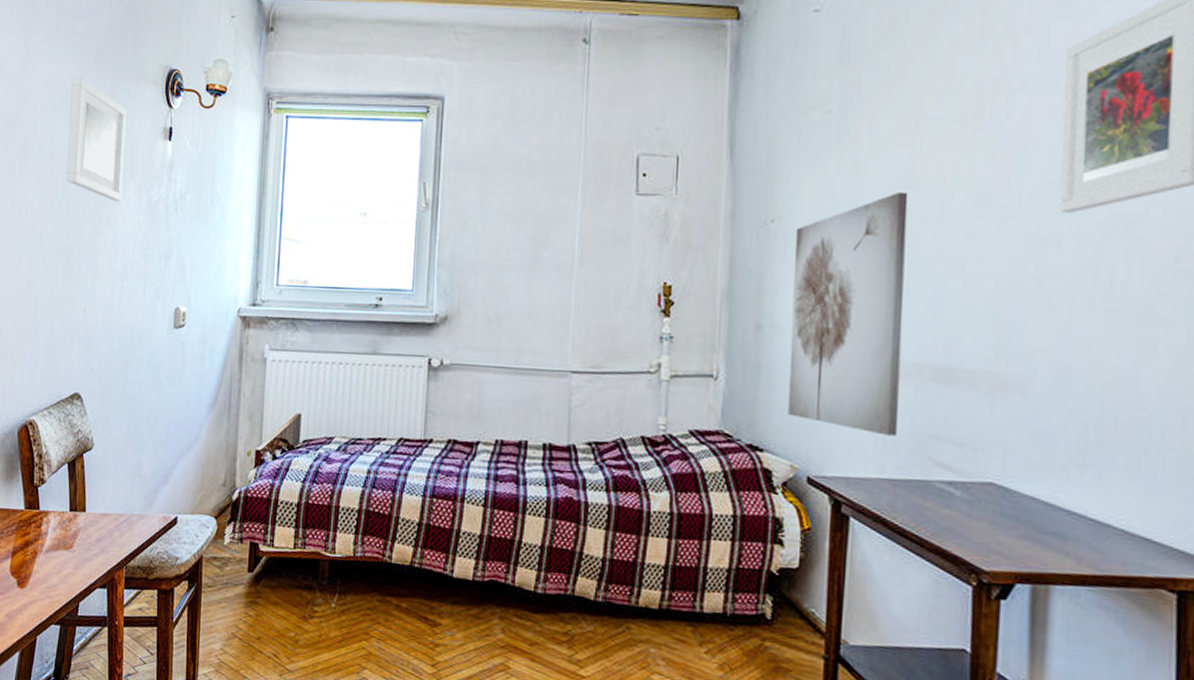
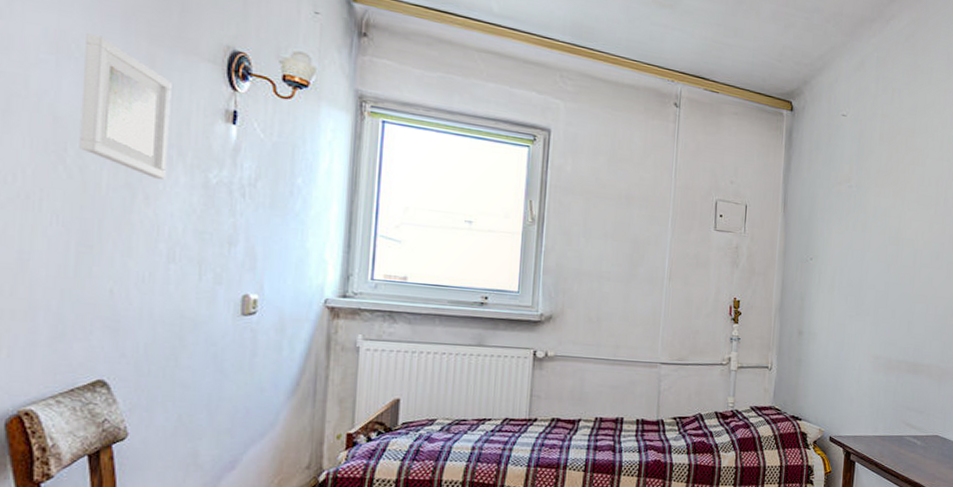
wall art: present [788,191,909,436] -> none [818,246,897,408]

